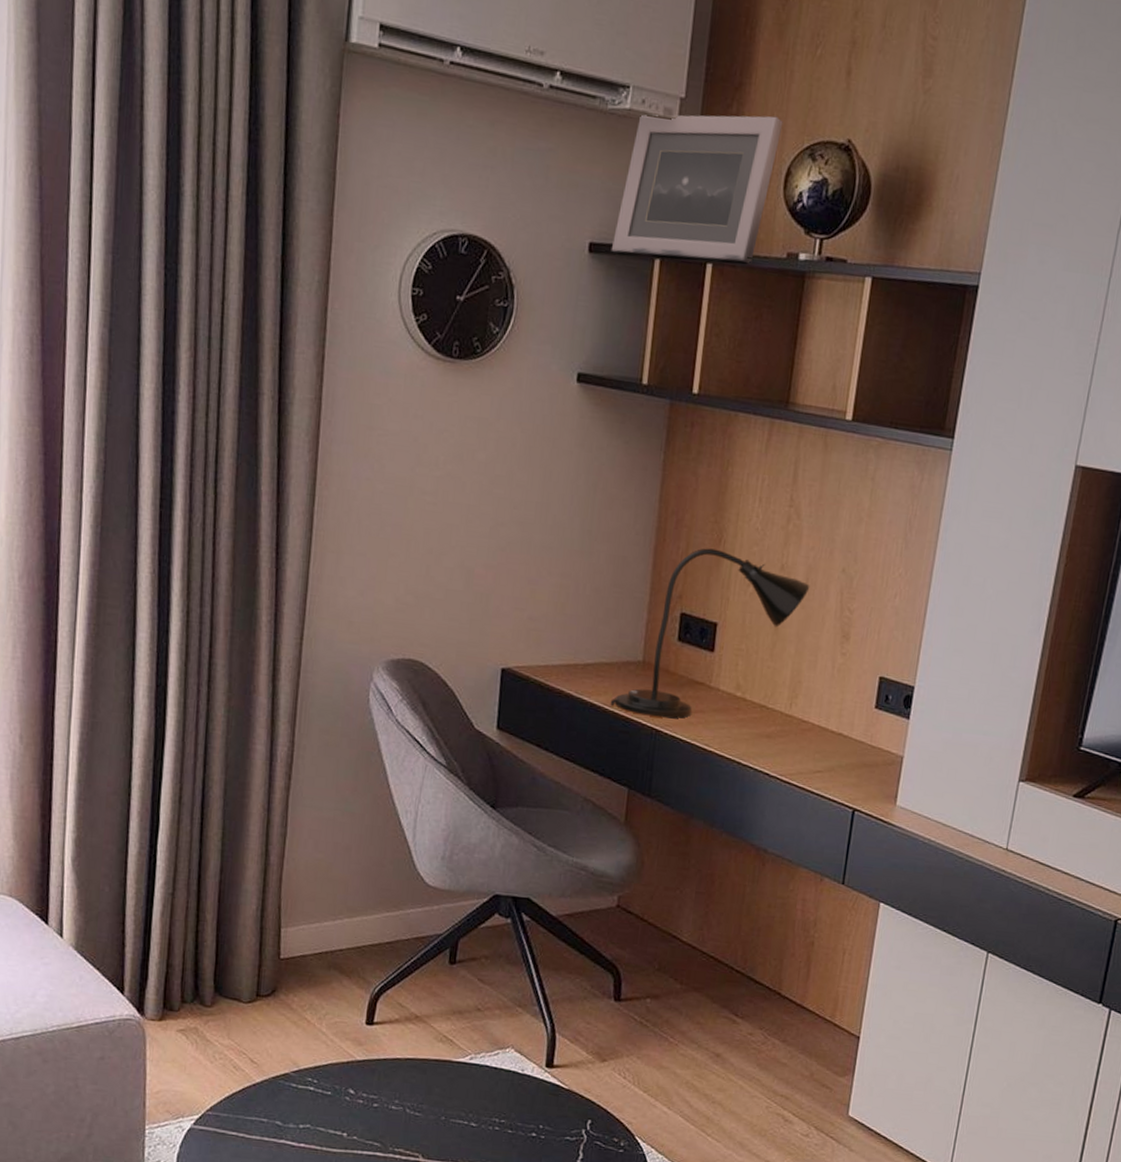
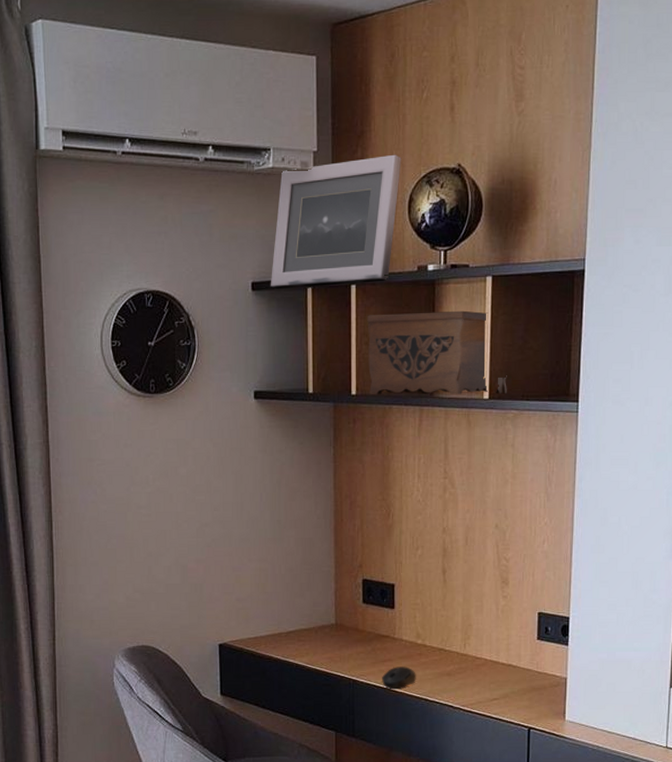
desk lamp: present [610,548,810,719] -> none [312,522,469,669]
computer mouse: none [689,720,731,746] -> present [382,666,416,689]
decorative box: none [714,301,876,418] -> present [367,310,507,395]

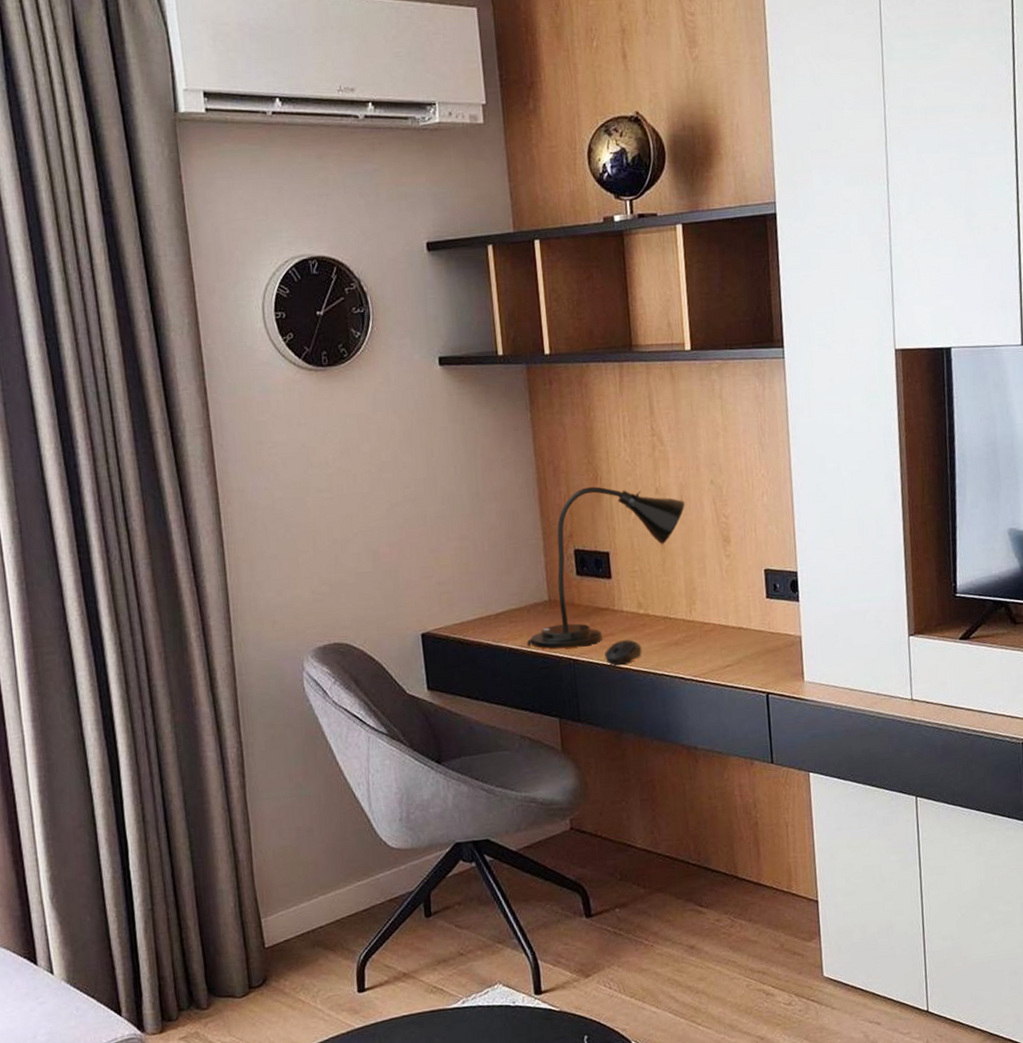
picture frame: present [270,154,402,289] -> none [446,104,577,248]
desk lamp: none [312,522,469,669] -> present [526,486,685,649]
decorative box: present [367,310,507,395] -> none [554,260,709,354]

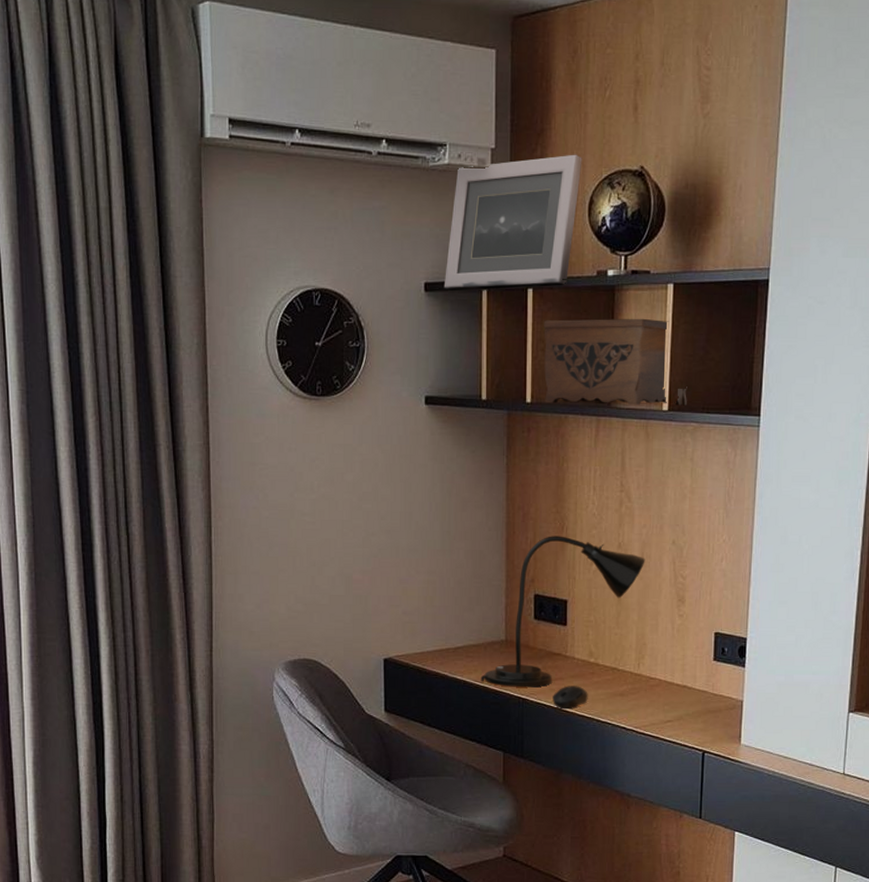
picture frame: none [446,104,577,248] -> present [443,154,582,291]
decorative box: none [554,260,709,354] -> present [544,318,687,406]

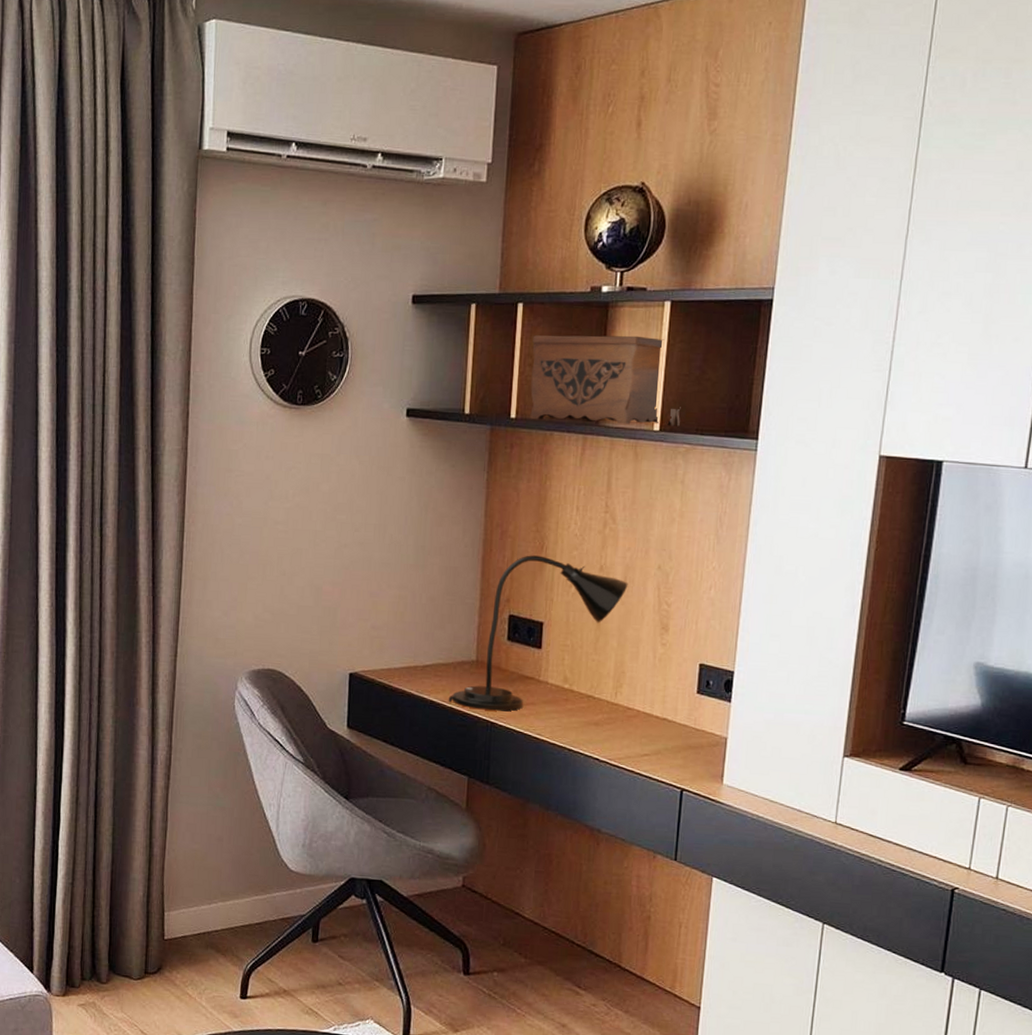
picture frame: present [443,154,582,291] -> none [431,169,581,304]
computer mouse: present [553,686,588,708] -> none [522,711,561,735]

